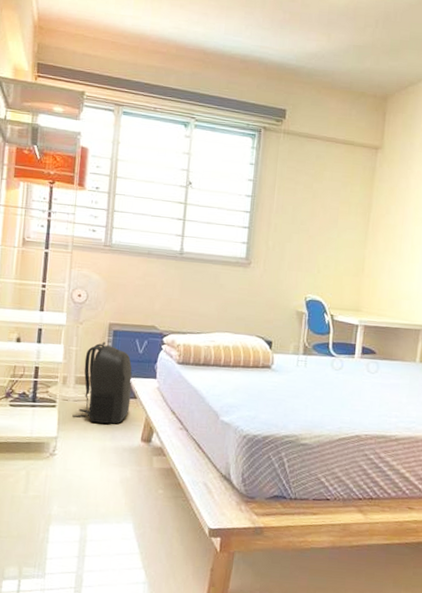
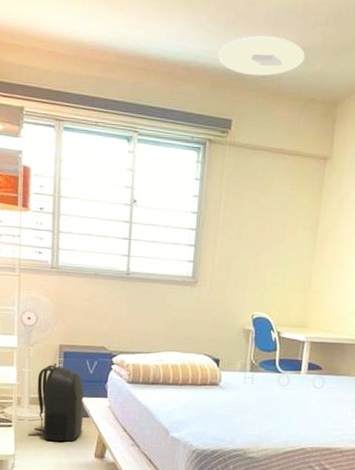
ceiling light: none [273,34,356,71] -> present [218,35,305,76]

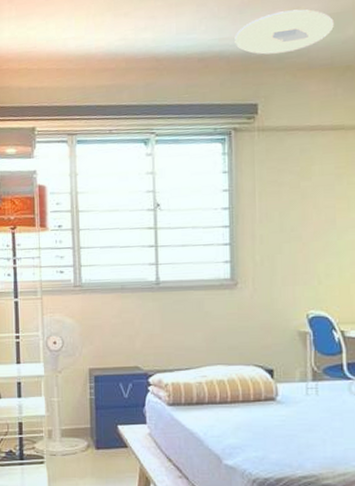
backpack: present [28,363,84,442] -> none [62,389,122,477]

